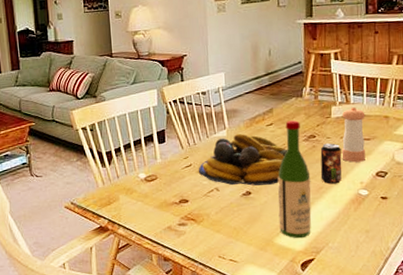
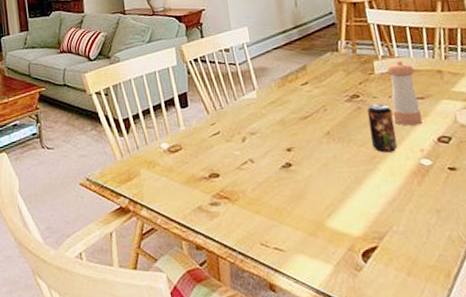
fruit bowl: present [199,133,288,186] -> none [228,94,329,156]
wine bottle: present [277,120,312,239] -> none [320,78,369,221]

